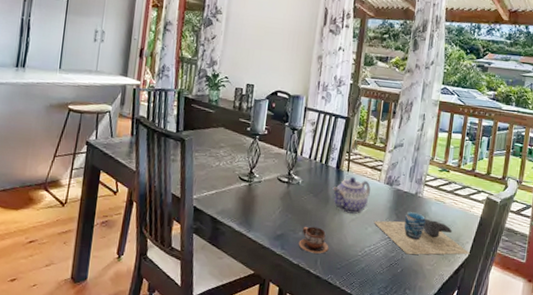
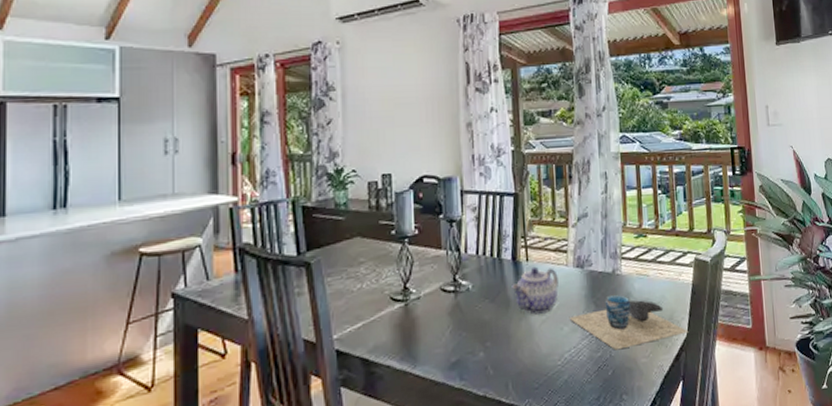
cup: present [298,226,329,254] -> none [480,340,520,377]

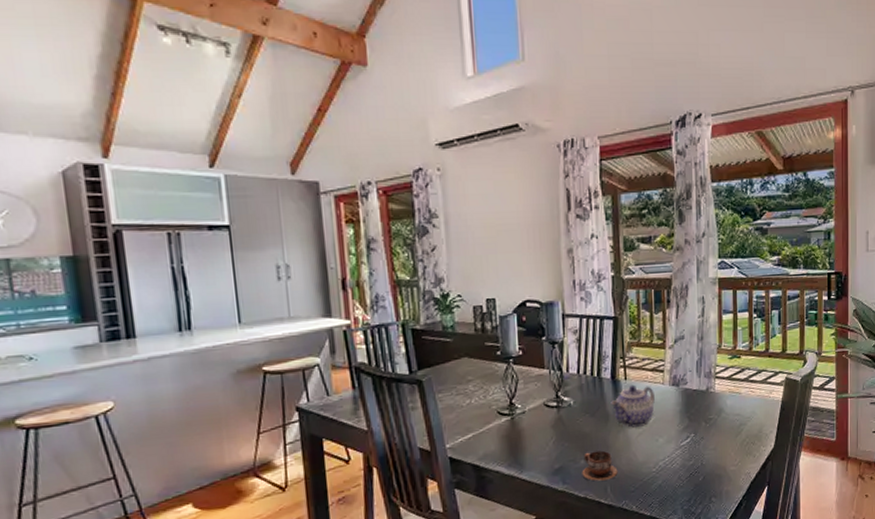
cup: none [480,340,520,377] -> present [582,450,618,481]
cup: present [569,294,689,351] -> none [664,410,776,460]

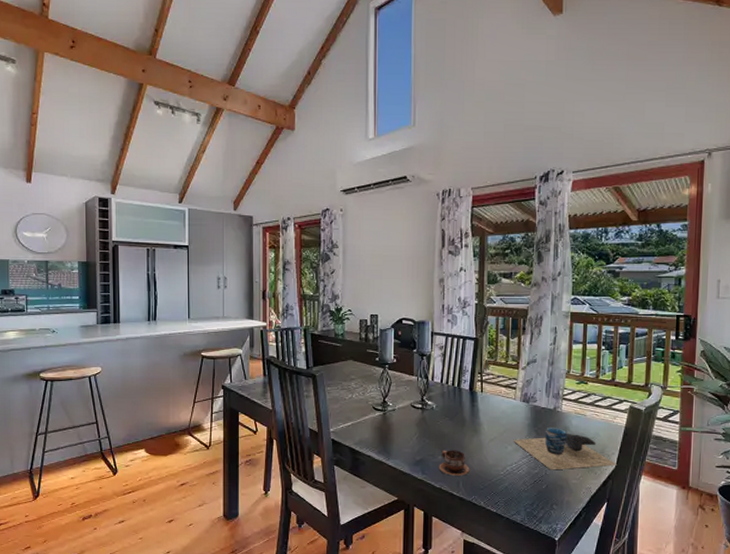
teapot: present [611,384,655,428] -> none [467,397,506,434]
cup: none [664,410,776,460] -> present [513,426,618,470]

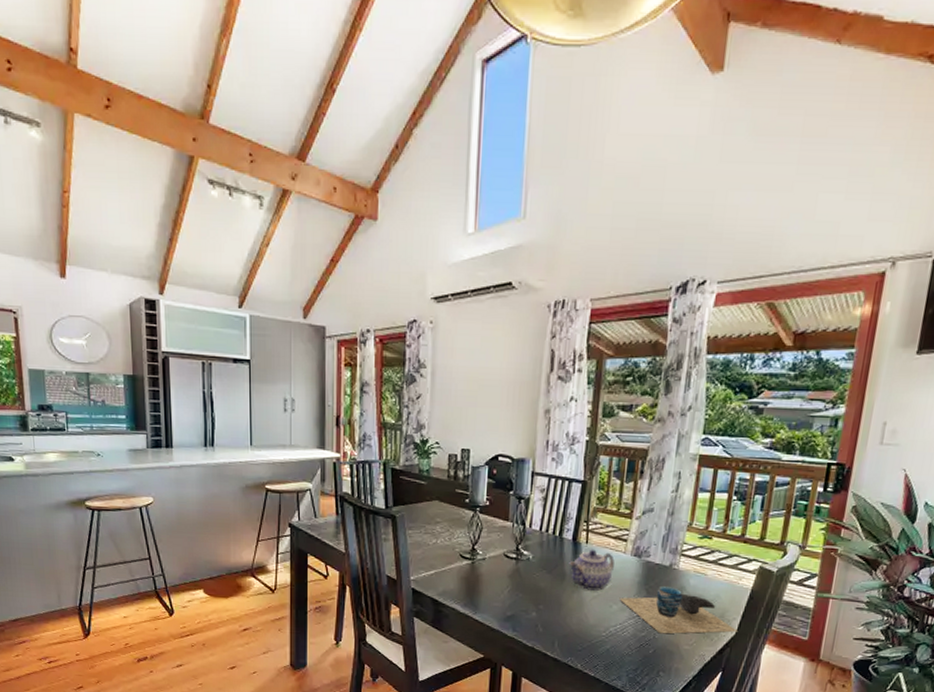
cup: present [439,450,470,476] -> none [532,605,568,635]
teapot: none [467,397,506,434] -> present [569,549,615,591]

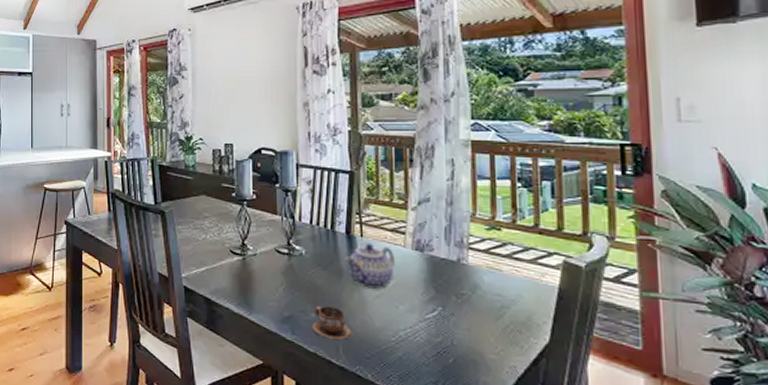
cup: none [532,605,568,635] -> present [312,305,351,340]
cup: present [619,585,738,634] -> none [405,283,552,340]

